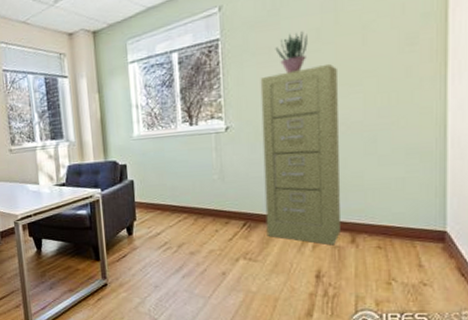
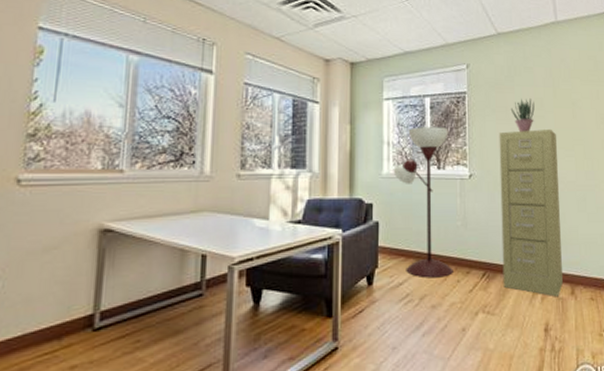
floor lamp: none [143,81,211,229] -> present [393,127,453,278]

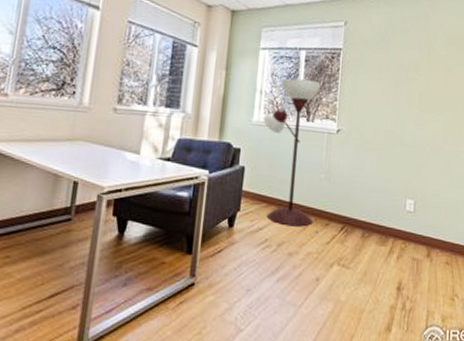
filing cabinet: present [499,128,563,297] -> none [360,90,428,258]
potted plant: present [510,98,535,132] -> none [384,59,408,93]

